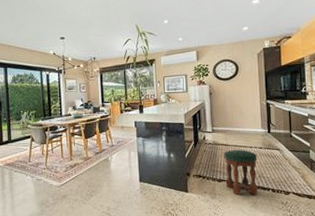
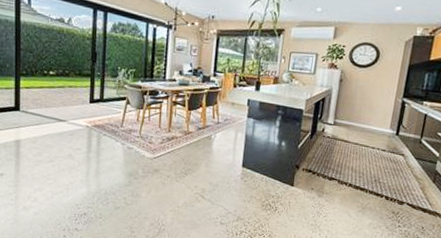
stool: present [224,150,258,195] -> none [337,148,378,199]

